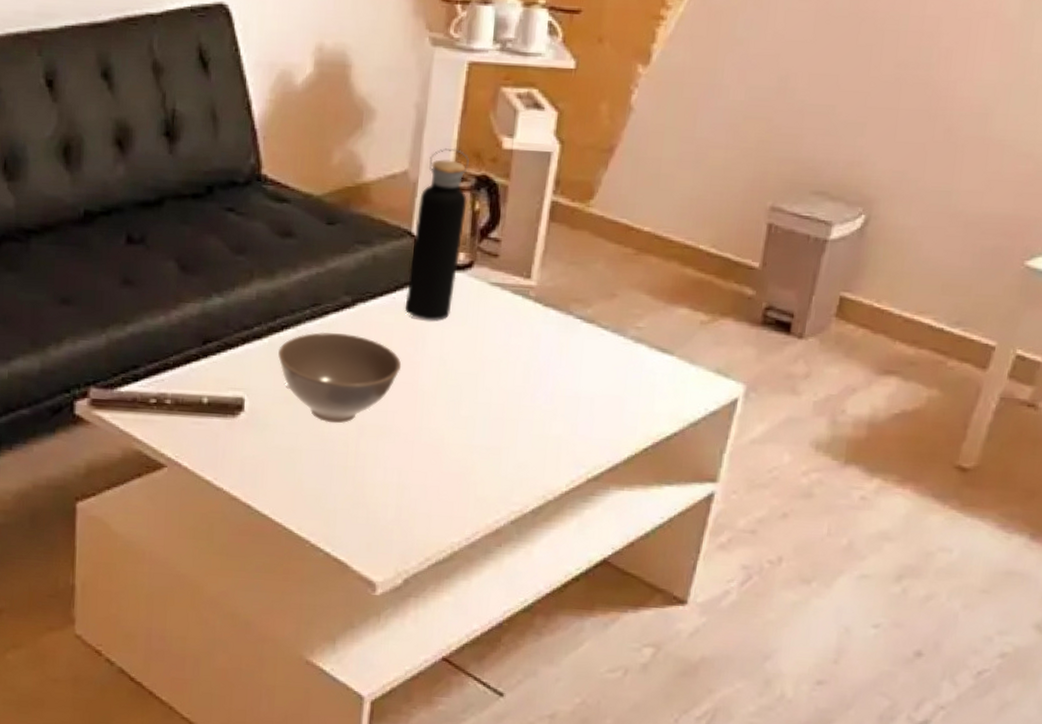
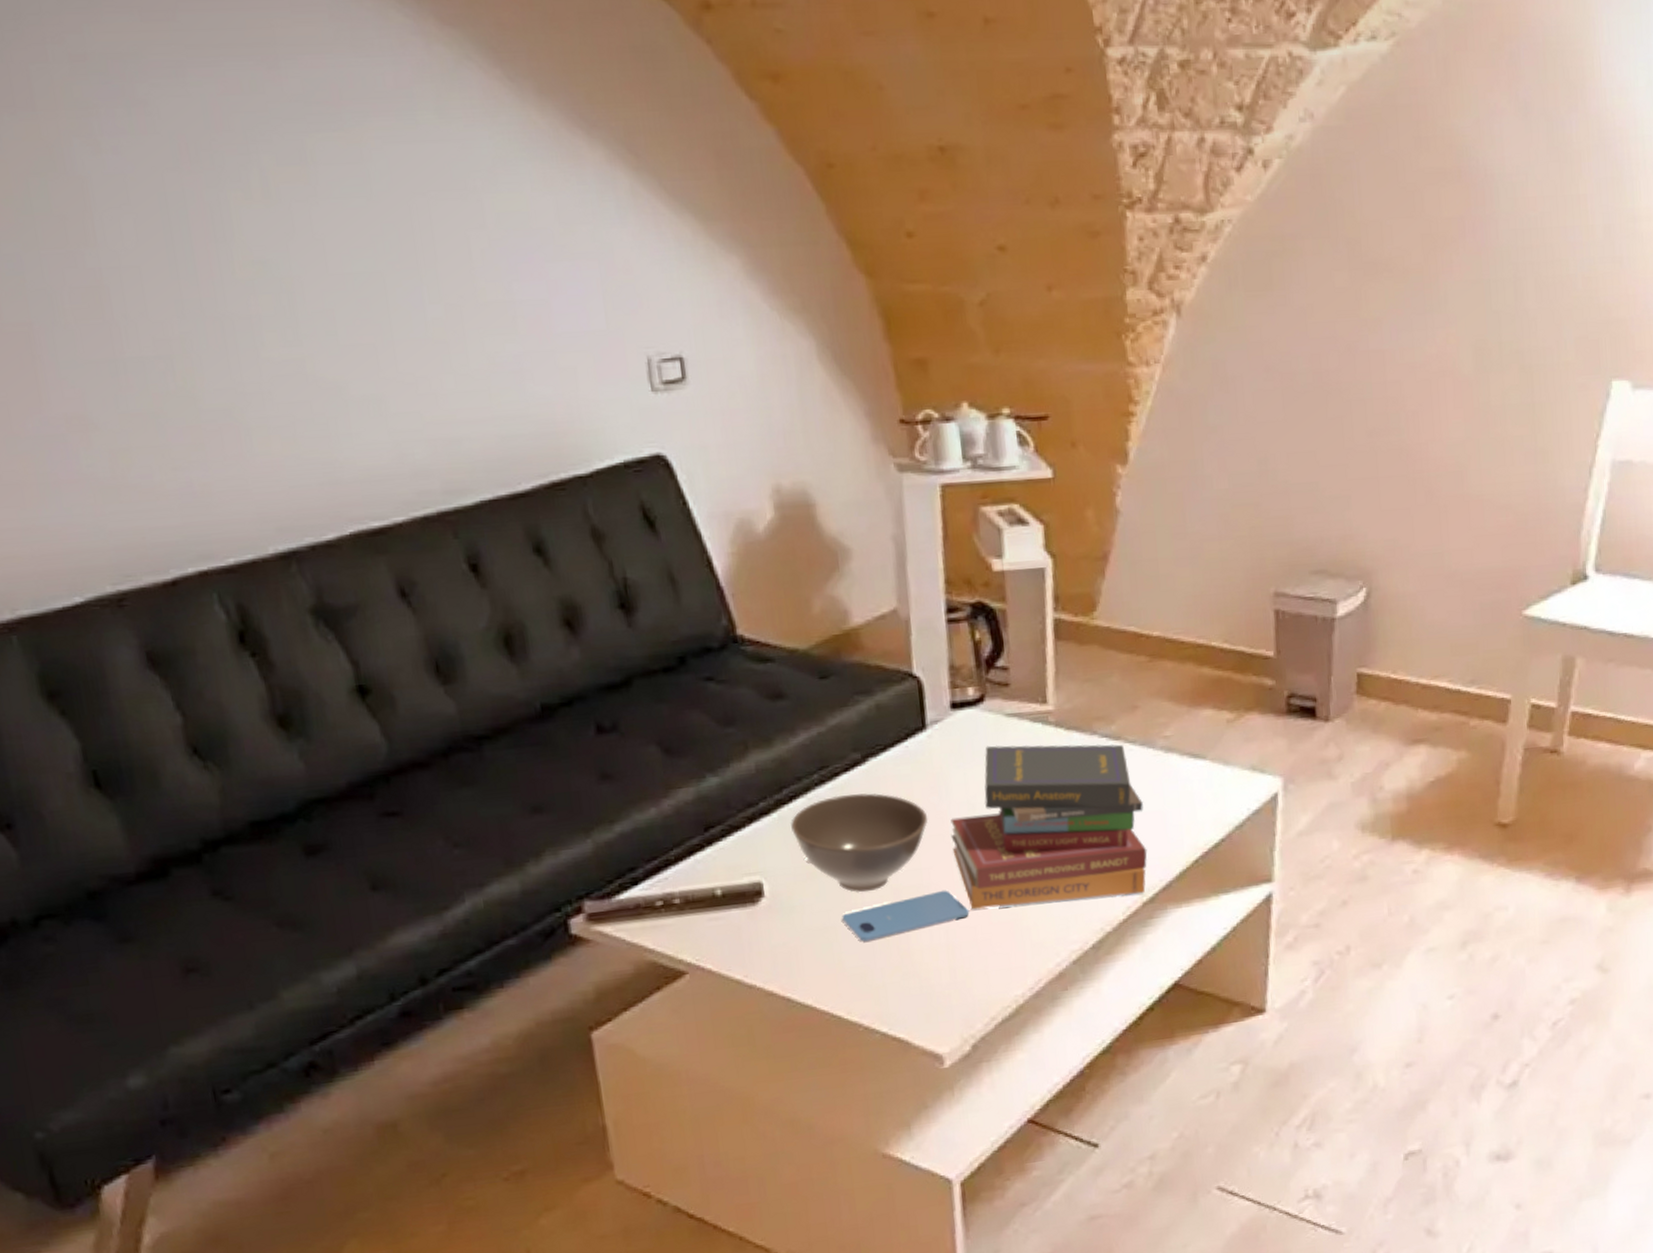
smartphone: none [308,434,424,468] -> present [842,890,970,942]
water bottle: present [405,148,469,321] -> none [915,577,970,765]
books: none [418,309,606,471] -> present [950,744,1147,910]

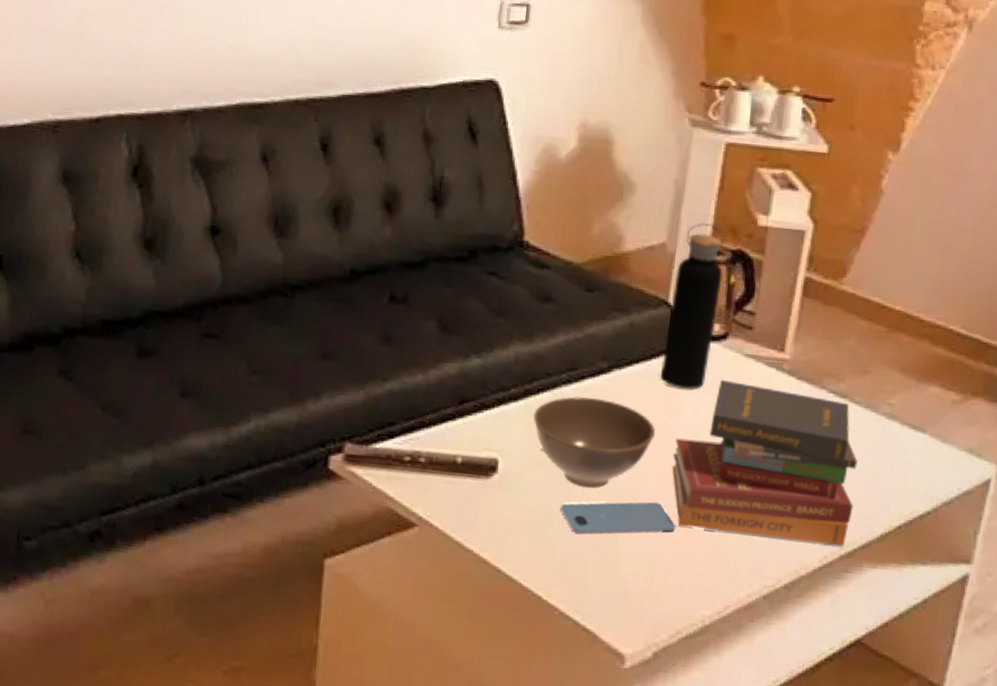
water bottle: none [915,577,970,765] -> present [660,223,725,390]

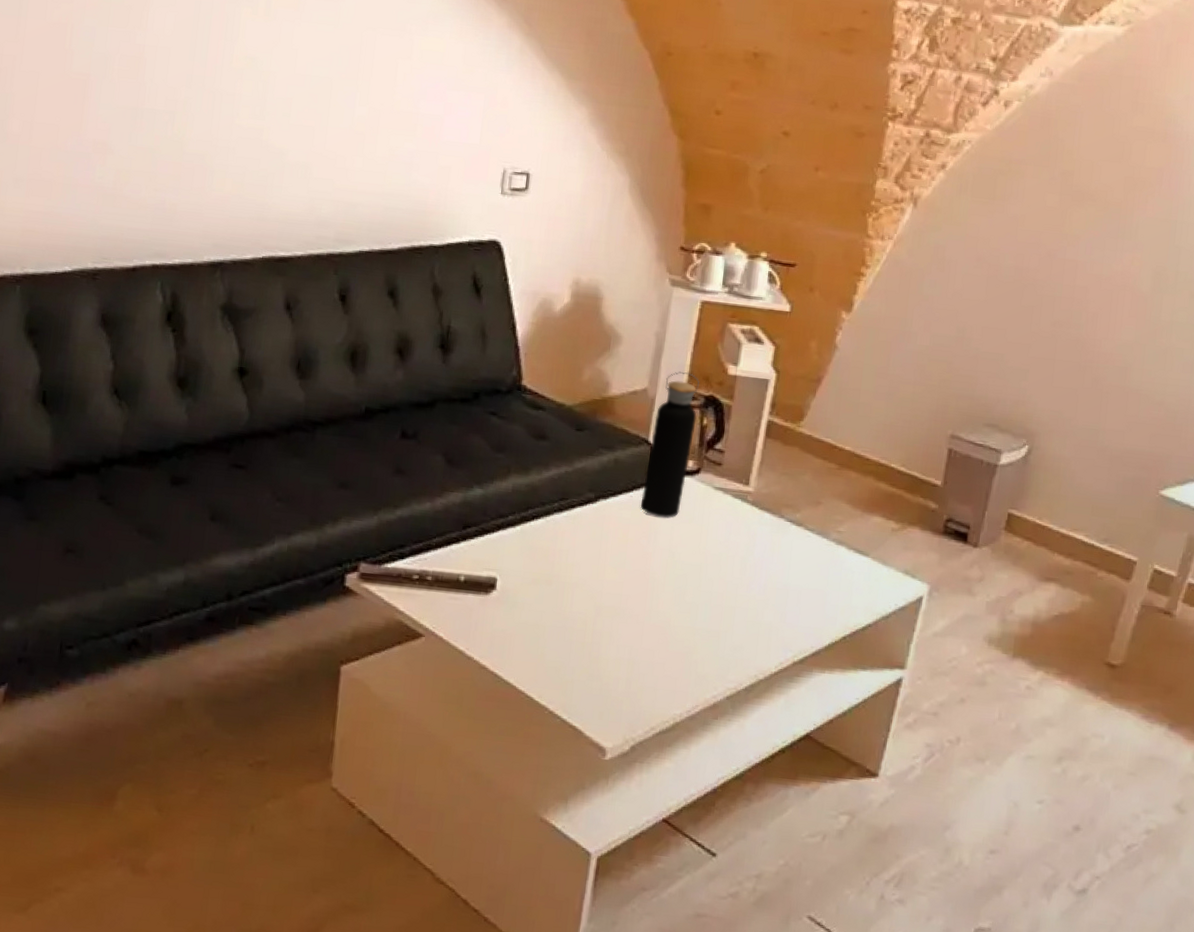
bowl: present [533,396,656,489] -> none [528,522,636,604]
smartphone: present [561,501,676,534] -> none [551,615,652,643]
books: present [672,379,859,547] -> none [649,509,811,655]

